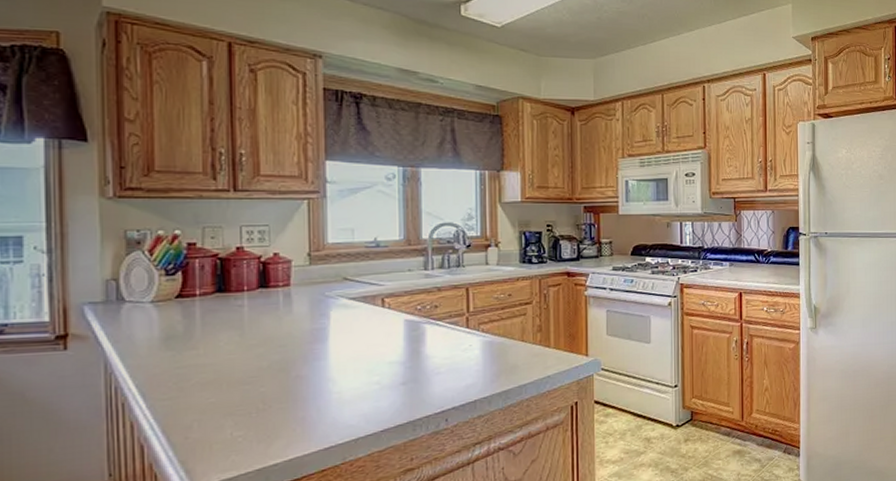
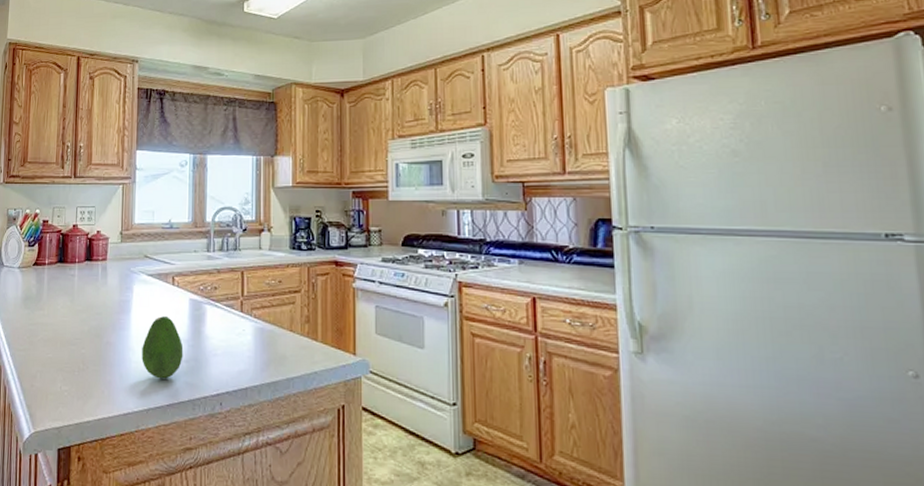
fruit: none [345,341,399,406] -> present [142,316,184,379]

